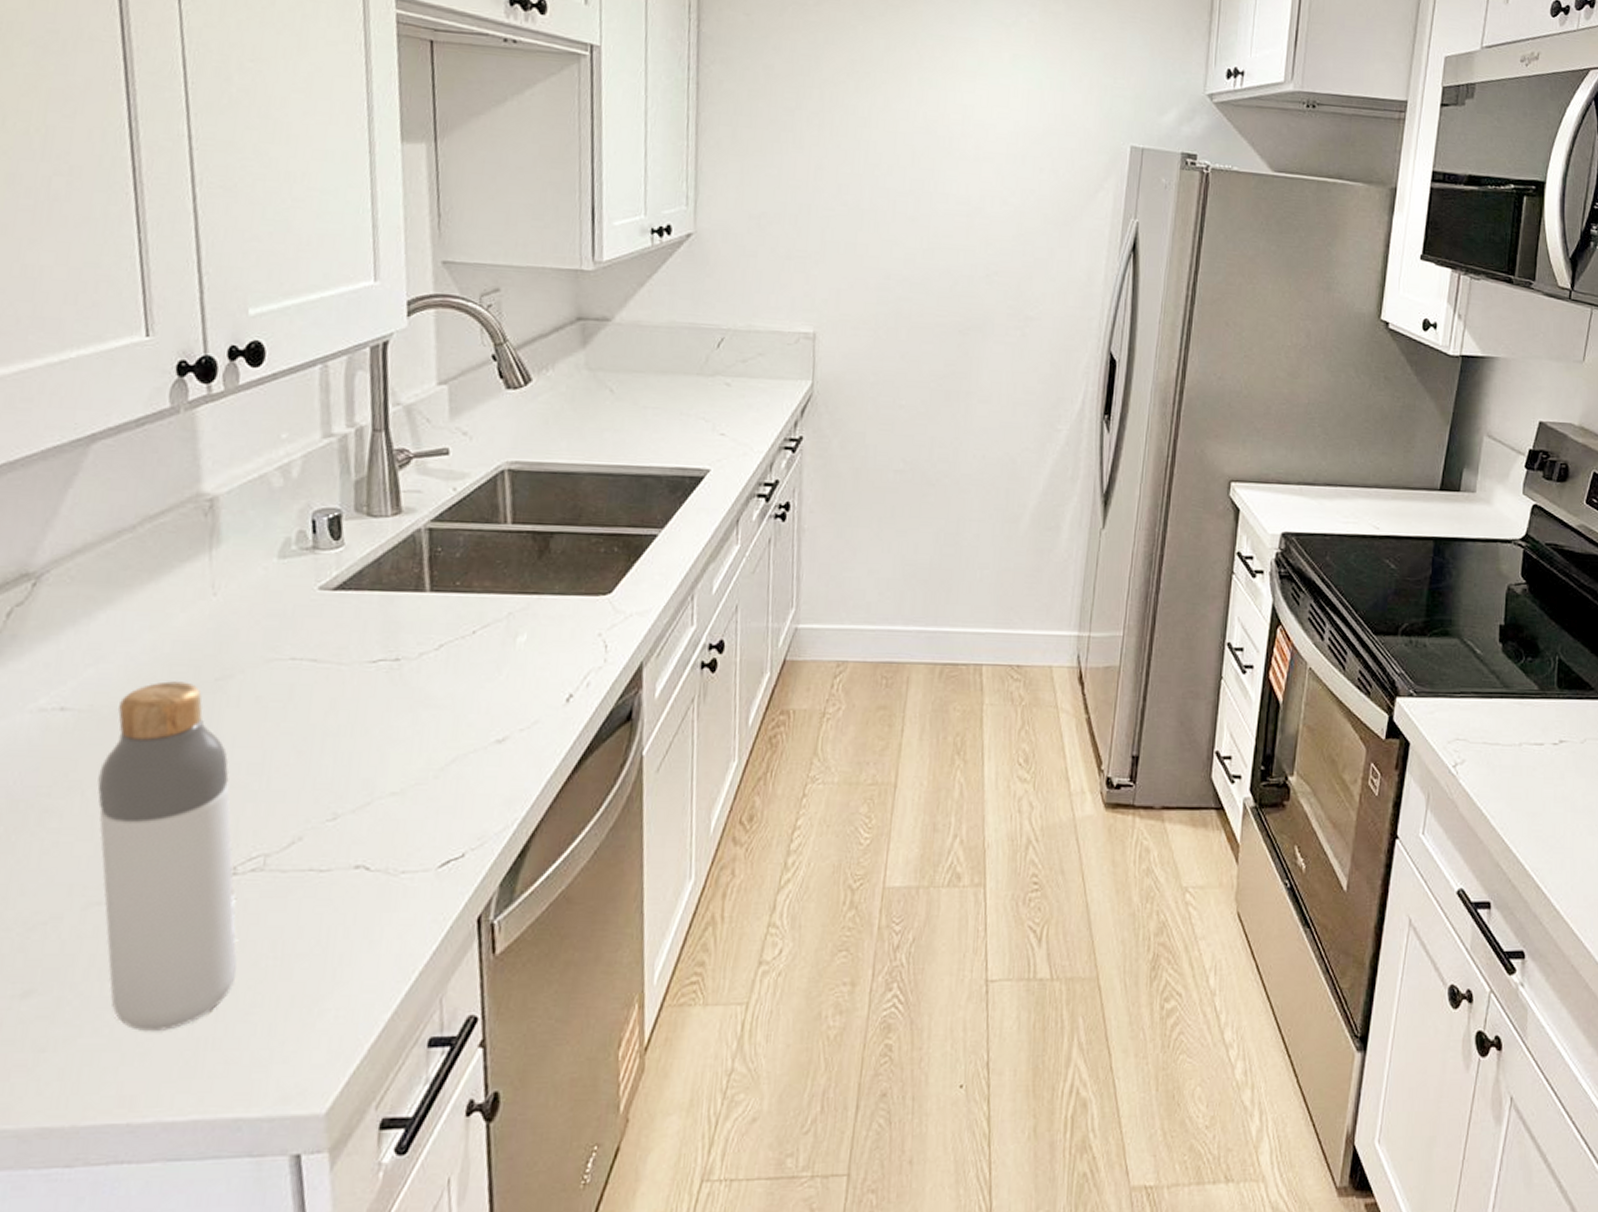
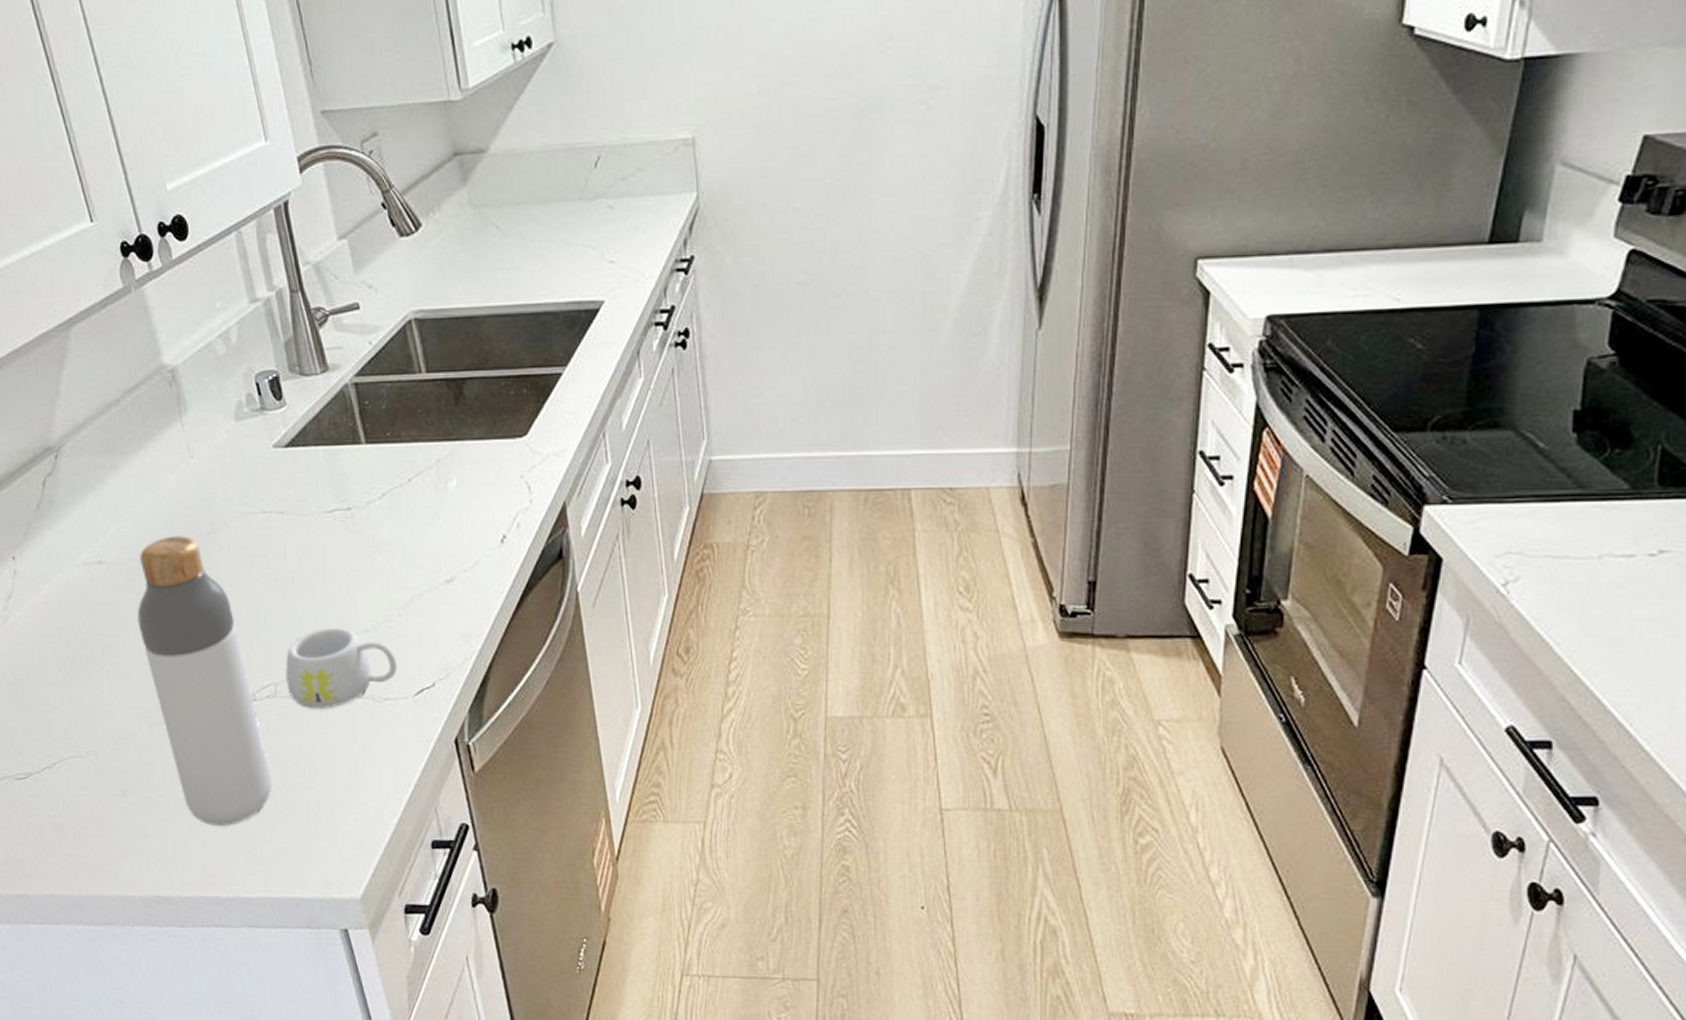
mug: none [280,789,425,885] -> present [285,627,399,710]

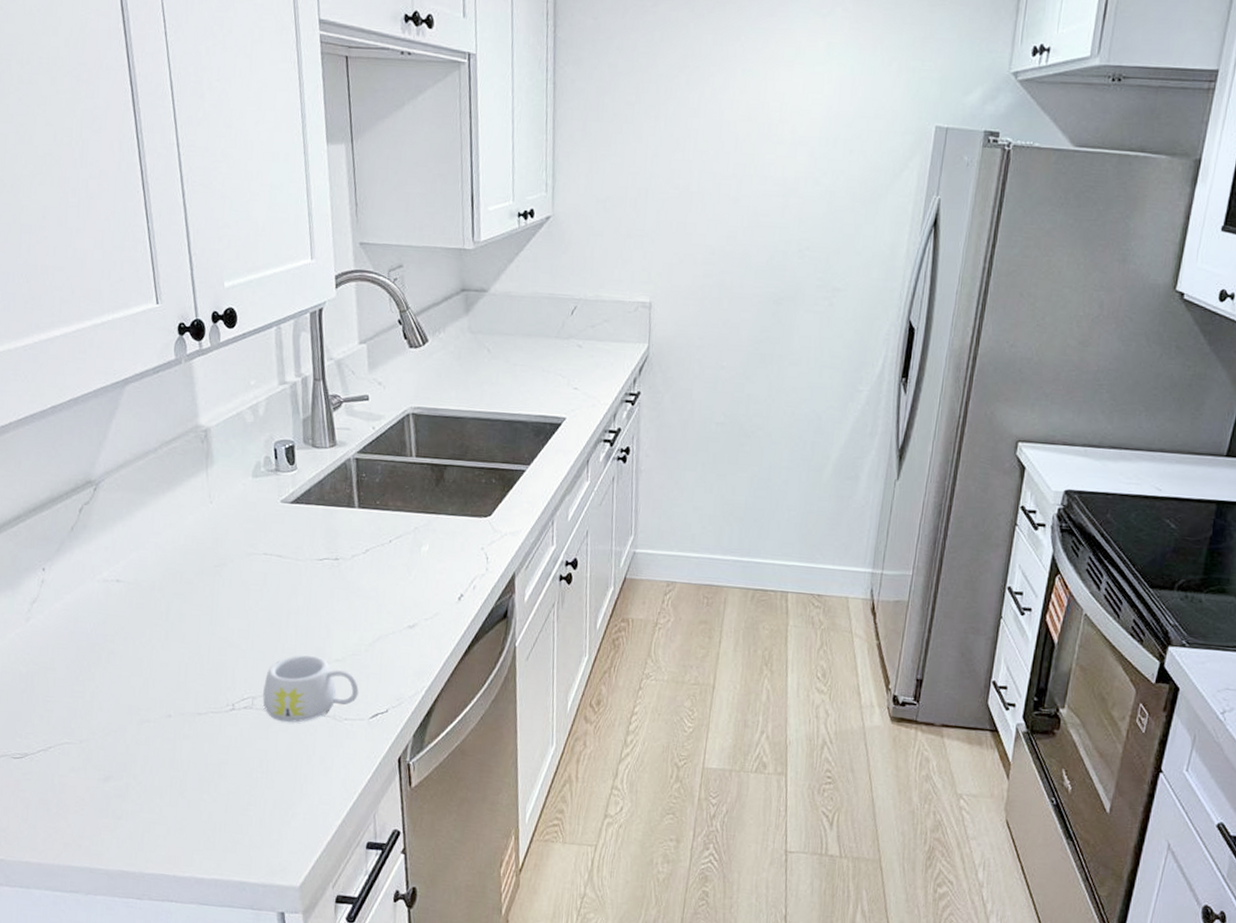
bottle: present [137,536,272,827] -> none [143,565,238,815]

